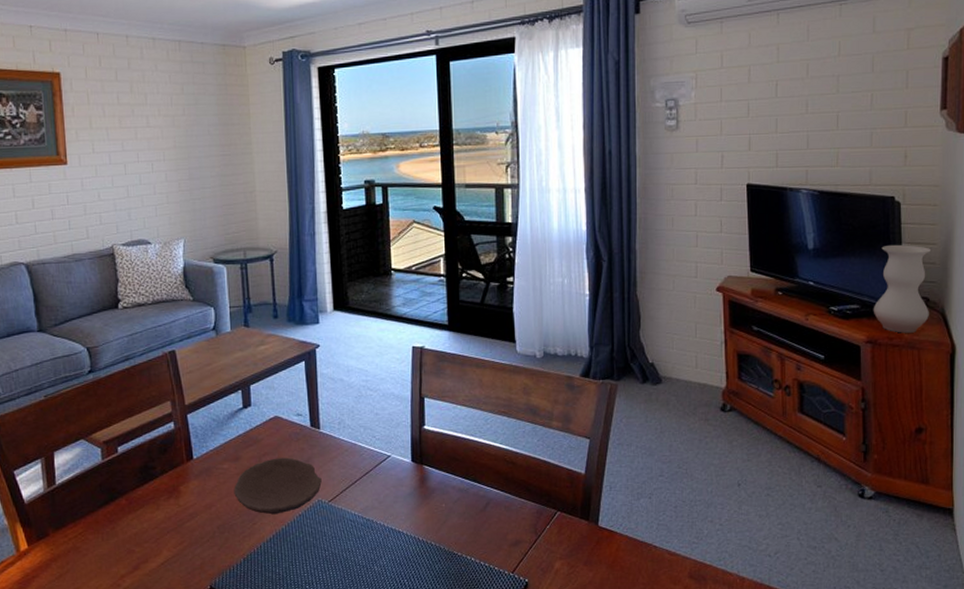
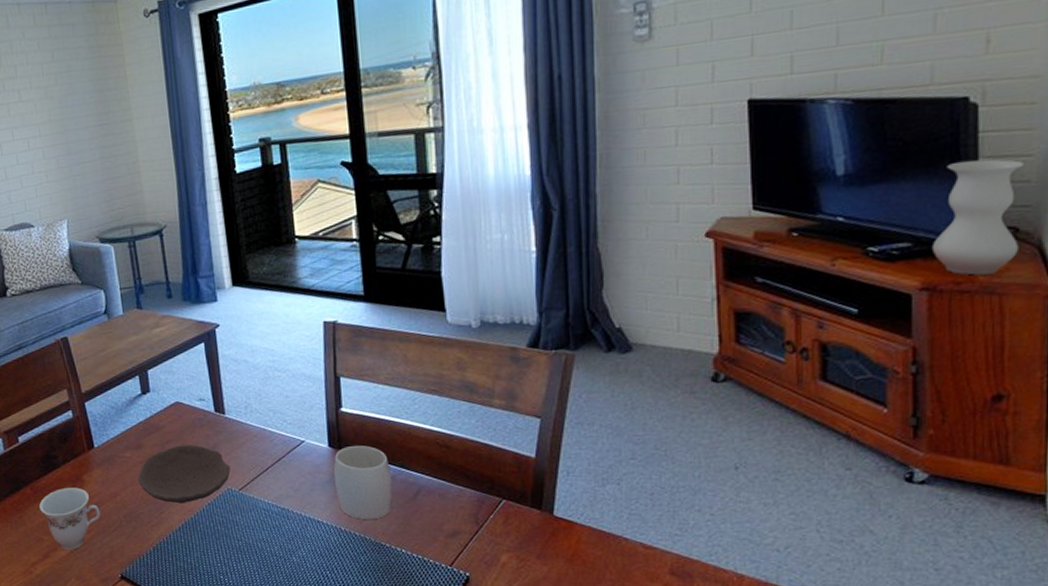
teacup: none [132,498,194,562] -> present [38,487,101,550]
mug: none [415,460,465,531] -> present [333,445,393,521]

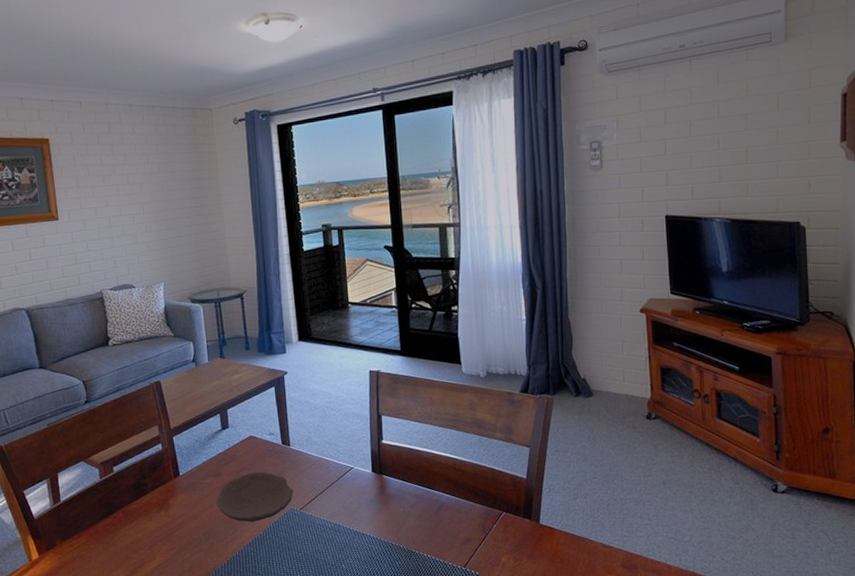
teacup: present [38,487,101,550] -> none [128,510,183,566]
mug: present [333,445,393,521] -> none [375,470,421,532]
vase: present [931,159,1025,276] -> none [782,265,835,345]

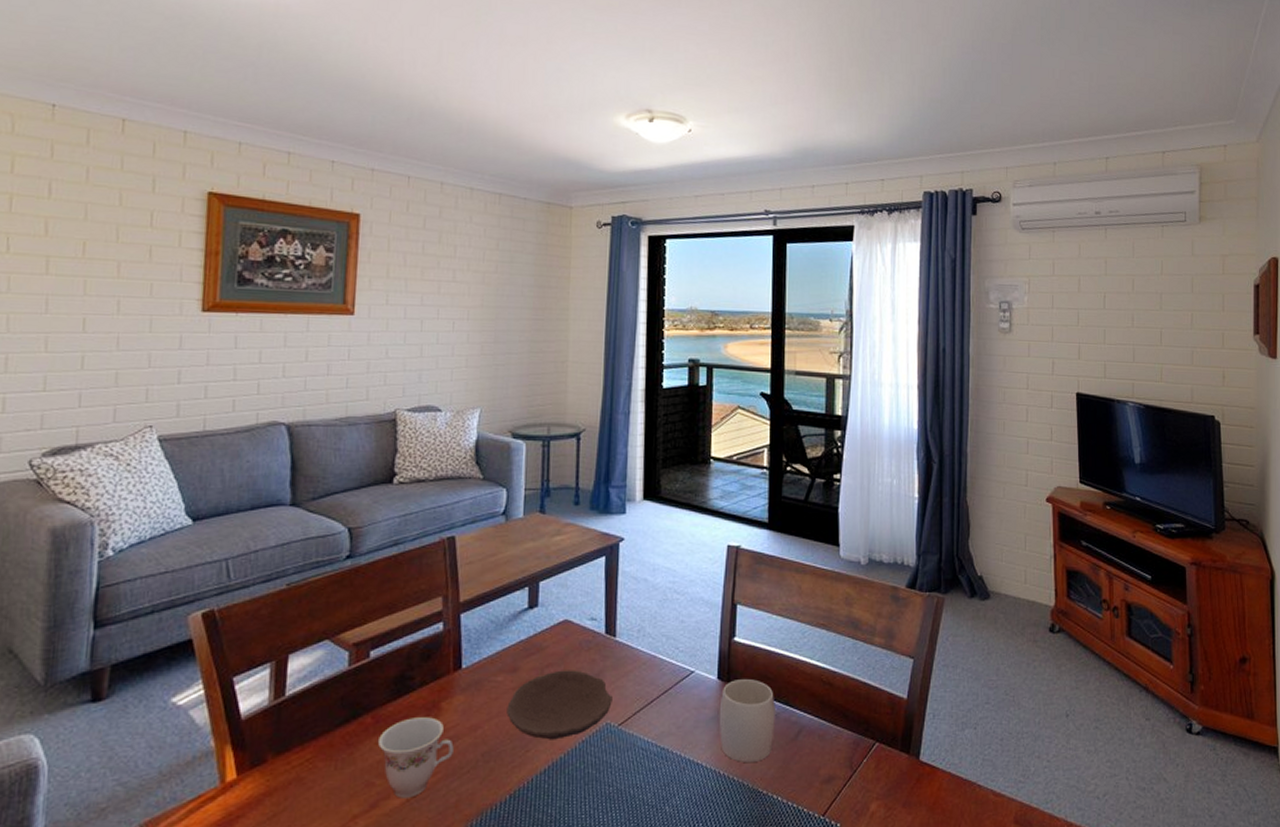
teacup: none [128,510,183,566] -> present [377,717,454,798]
mug: none [375,470,421,532] -> present [718,678,775,763]

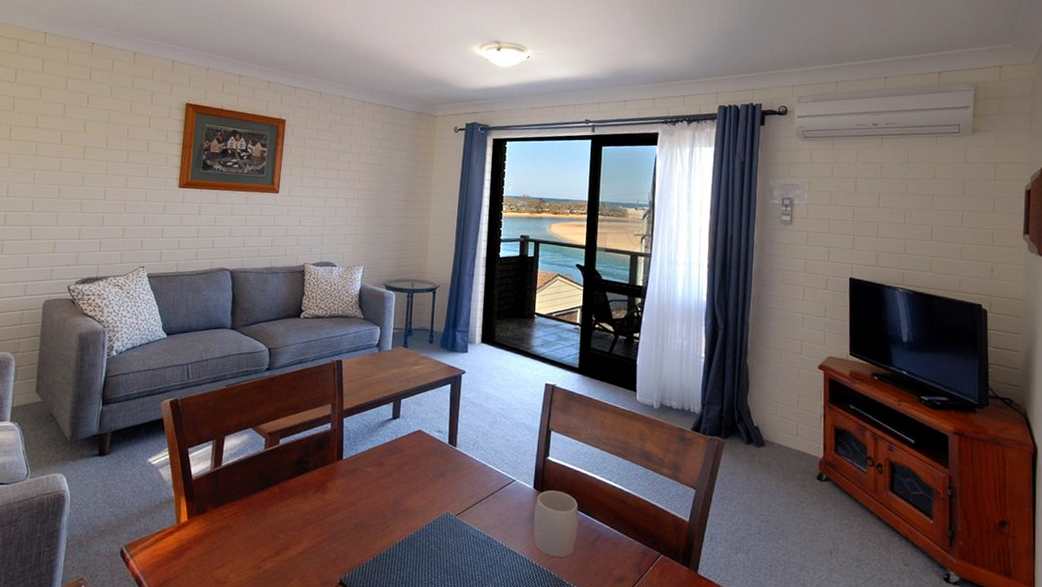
teacup: present [377,717,454,798] -> none [282,491,335,551]
bowl: present [506,670,613,740] -> none [373,468,452,521]

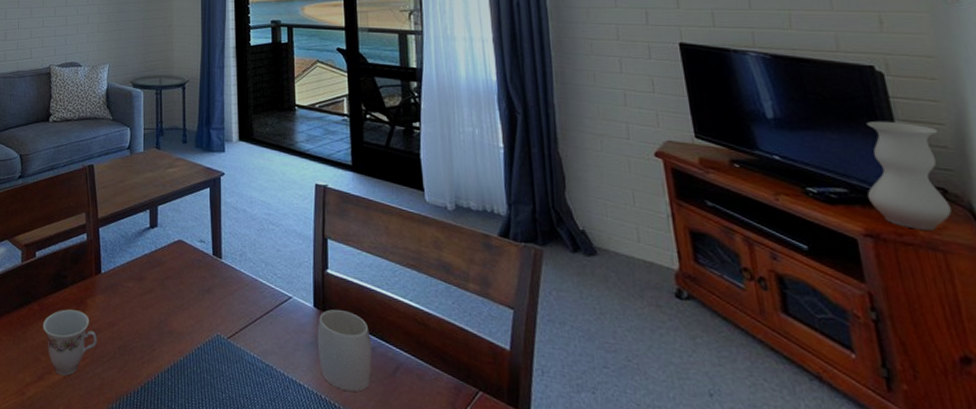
teacup: none [282,491,335,551] -> present [42,309,97,376]
vase: none [960,347,1015,430] -> present [866,120,952,230]

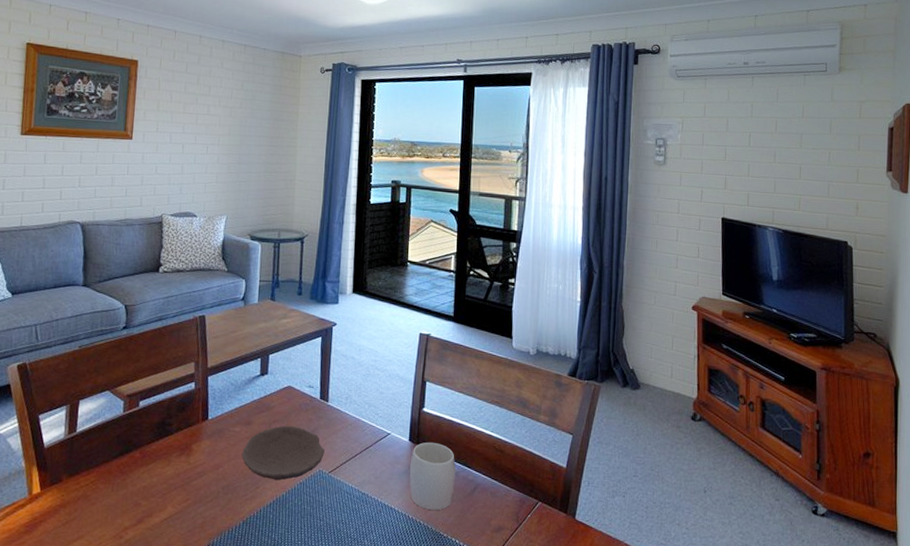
teacup: present [42,309,97,376] -> none [143,455,201,517]
bowl: none [136,283,221,344] -> present [242,425,325,481]
vase: present [866,120,952,230] -> none [827,283,879,364]

